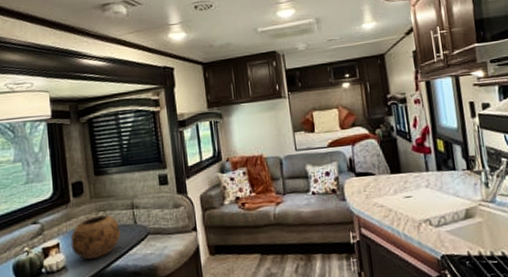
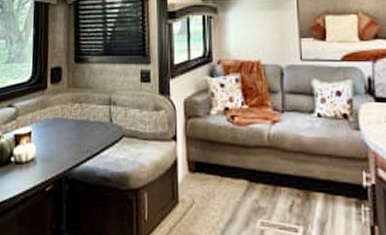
decorative bowl: present [70,215,121,260] -> none [42,107,94,155]

